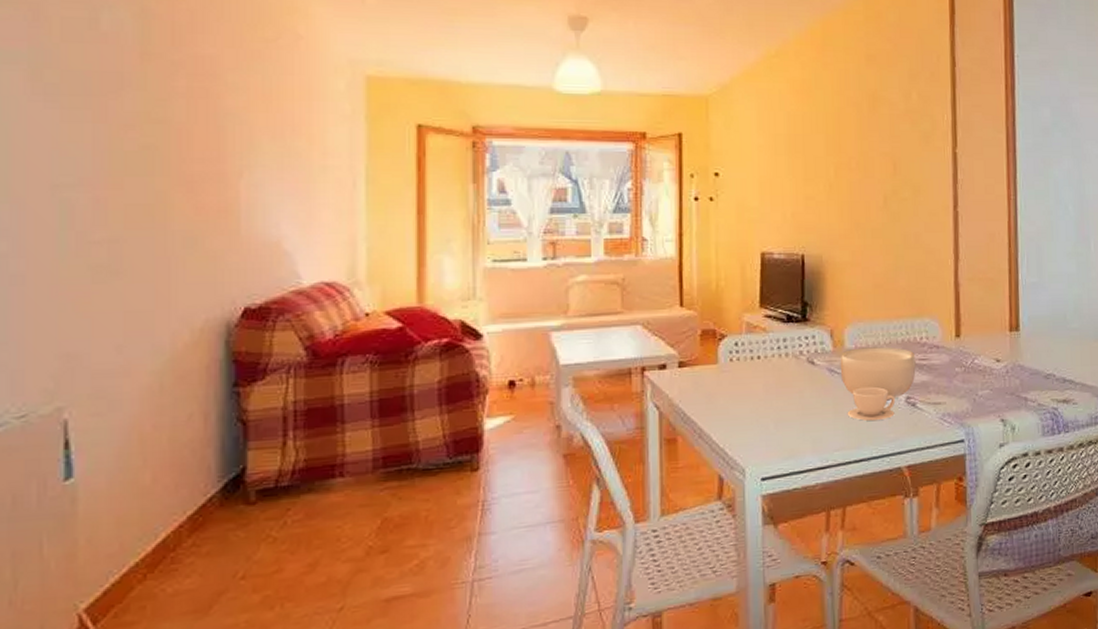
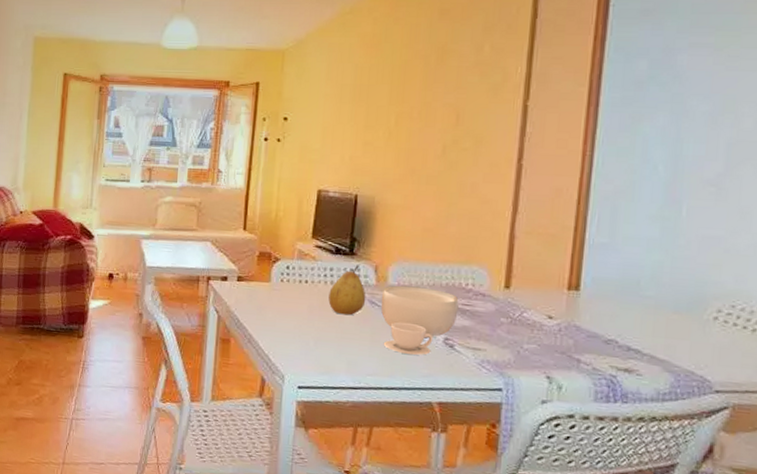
fruit: none [785,331,825,389] -> present [328,265,366,316]

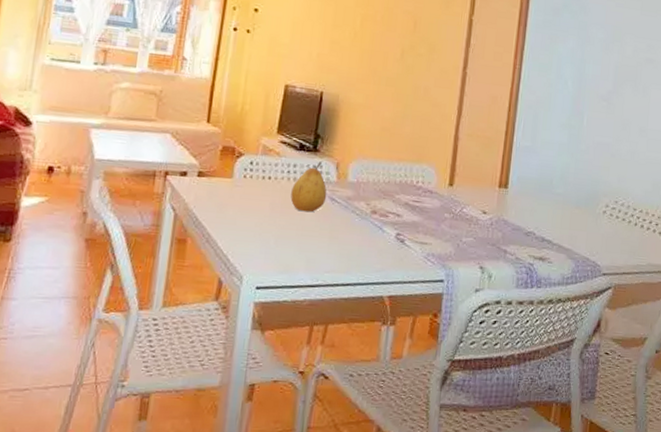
bowl: present [381,285,459,339] -> none [340,182,410,234]
teacup: present [383,322,433,356] -> none [341,218,387,251]

